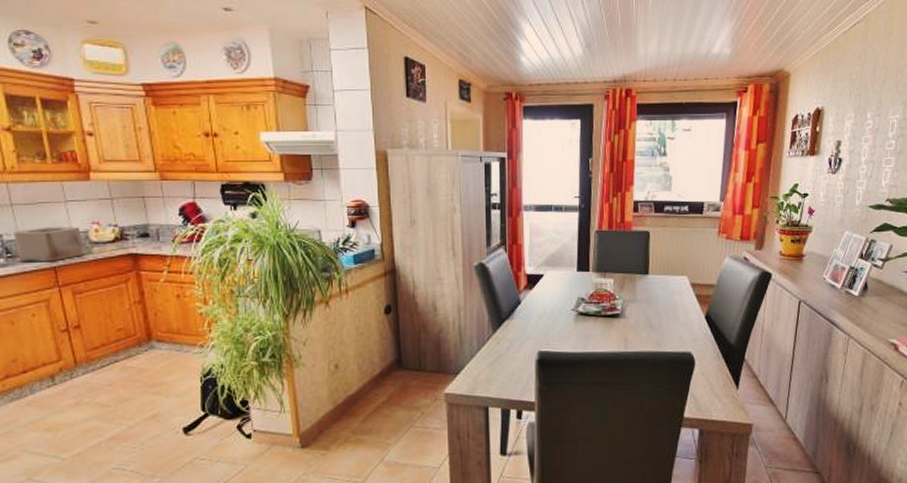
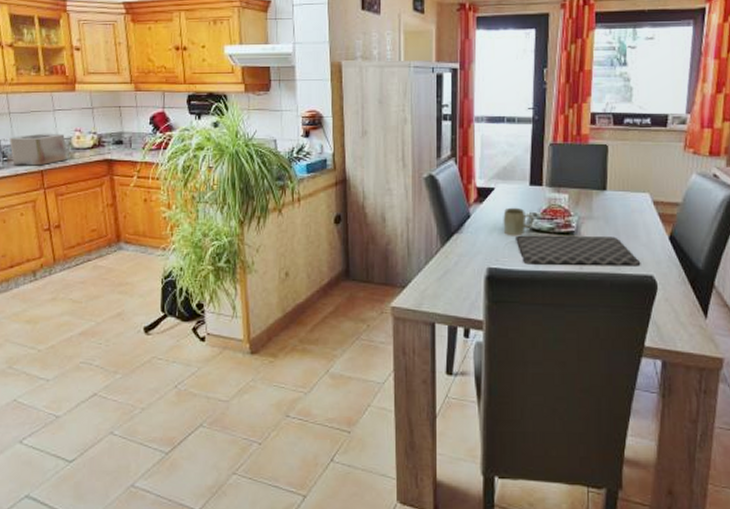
mug: none [552,292,582,321] -> present [503,207,534,236]
placemat: none [565,317,680,347] -> present [516,235,641,265]

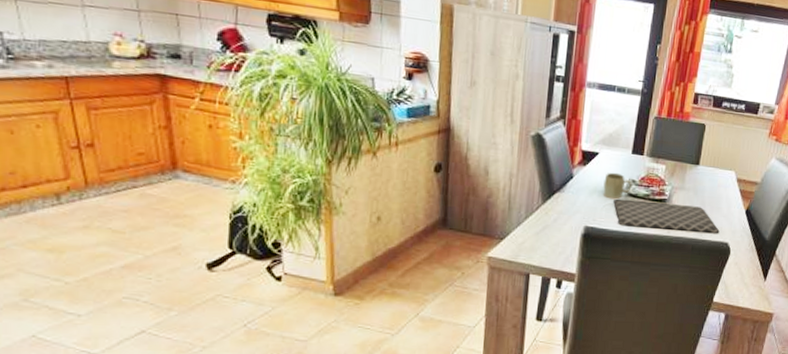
toaster: present [9,133,68,167] -> none [15,30,104,73]

